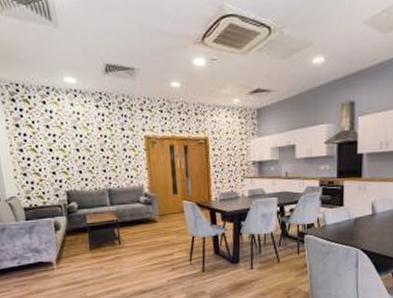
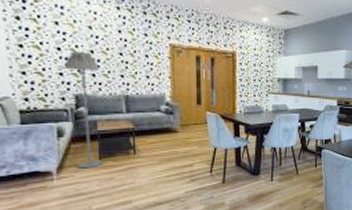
floor lamp: none [56,150,93,259] -> present [64,51,103,169]

